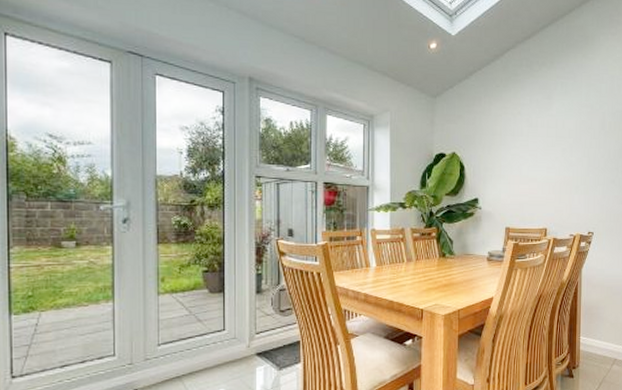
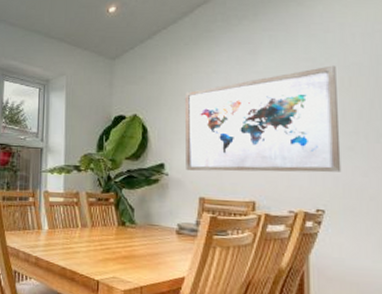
wall art: none [495,112,606,204] -> present [184,65,342,173]

